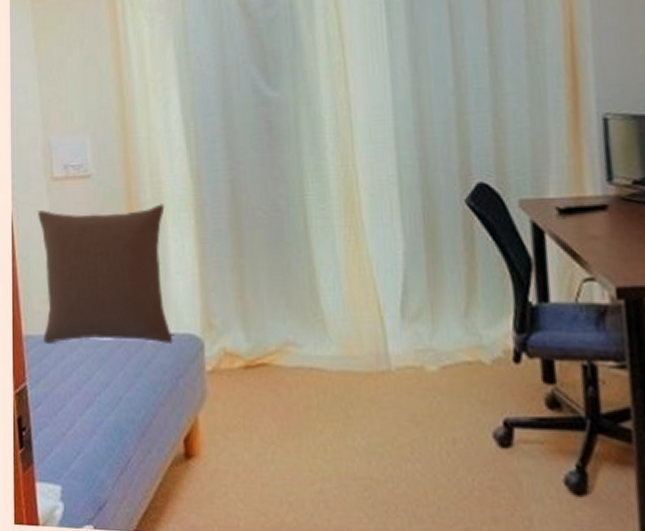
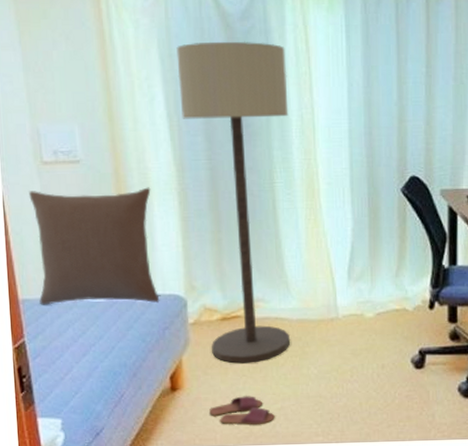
floor lamp: none [193,31,330,427] -> present [176,41,291,364]
slippers: none [231,471,312,512] -> present [209,396,275,425]

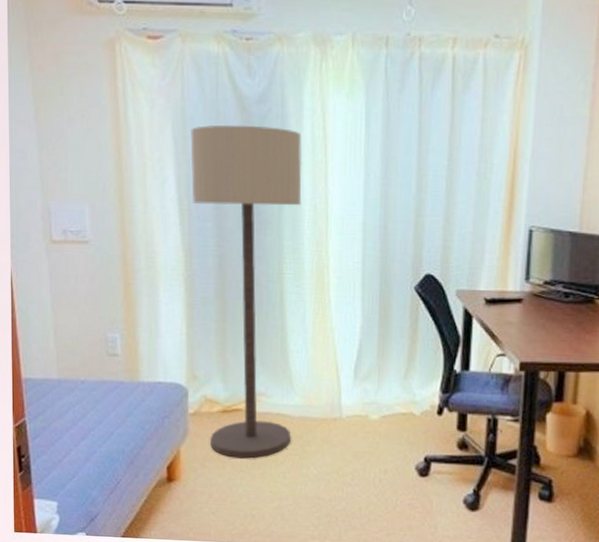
pillow: present [29,187,160,305] -> none [37,269,161,390]
slippers: present [209,396,275,425] -> none [205,492,271,522]

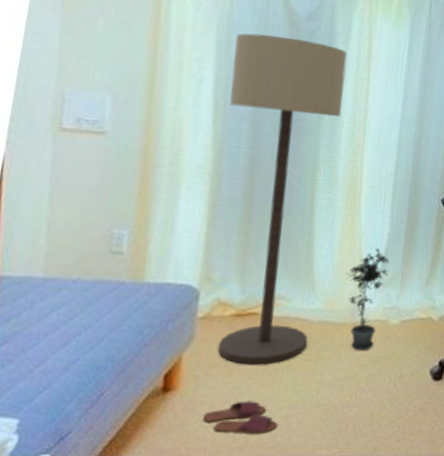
slippers: none [205,492,271,522] -> present [203,401,278,433]
potted plant: none [321,342,365,445] -> present [345,249,389,350]

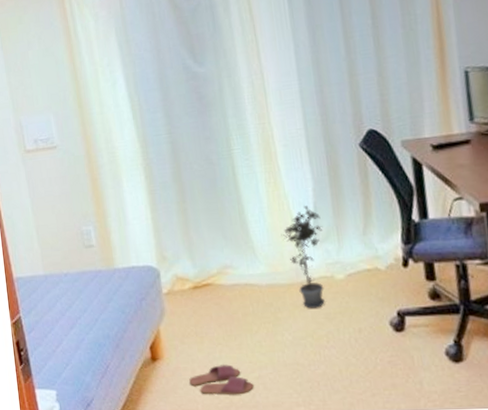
floor lamp: present [218,33,348,365] -> none [132,17,262,332]

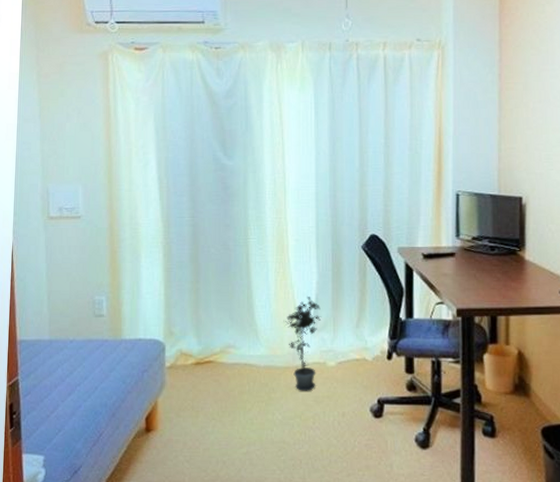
slippers: present [189,364,254,394] -> none [180,439,240,468]

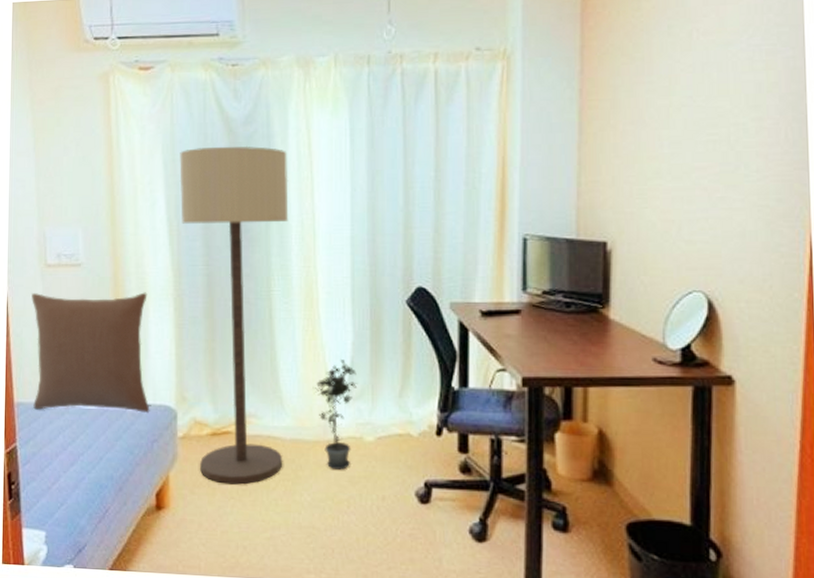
pillow: none [35,241,141,346] -> present [32,292,150,413]
floor lamp: none [169,115,263,407] -> present [179,145,289,485]

